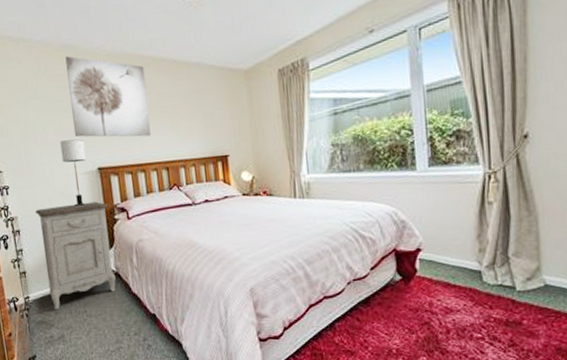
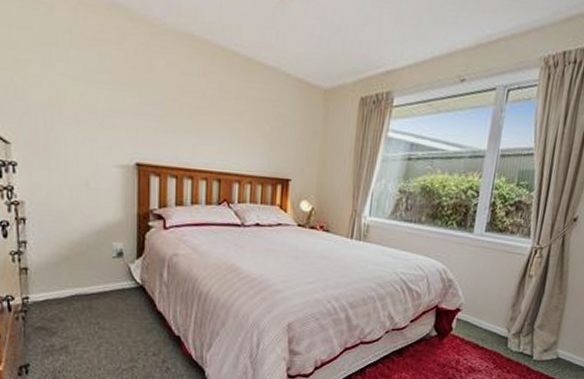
nightstand: present [34,201,116,310] -> none [48,197,143,316]
table lamp: present [59,139,87,206] -> none [91,121,124,204]
wall art: present [65,56,151,137] -> none [112,17,211,139]

